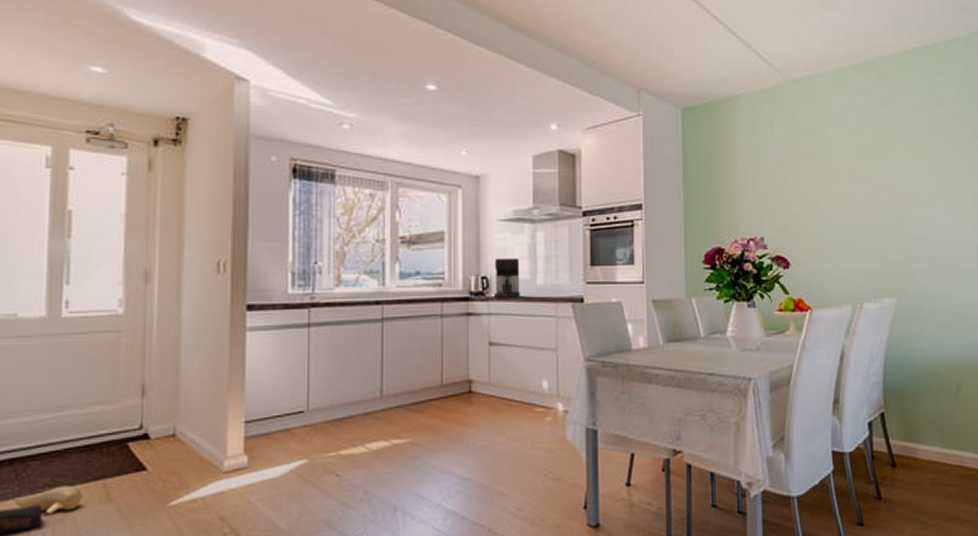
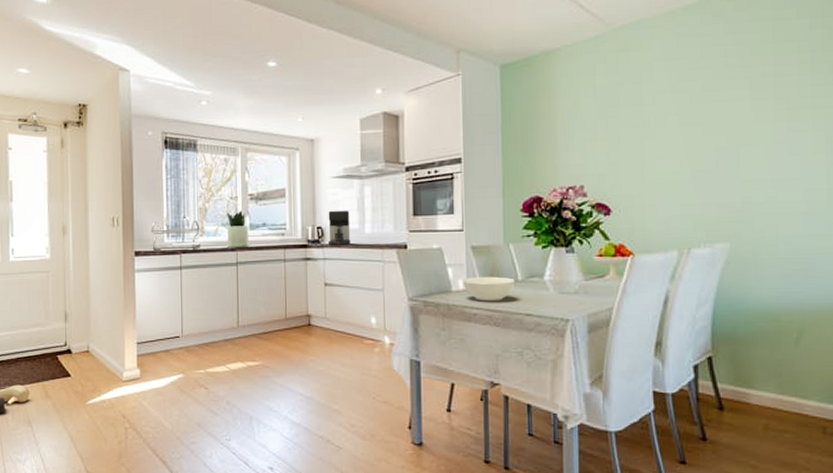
dish rack: none [269,267,337,305] -> present [150,220,202,252]
planter: none [369,256,401,302] -> present [226,210,251,249]
bowl: none [643,333,697,359] -> present [462,276,515,300]

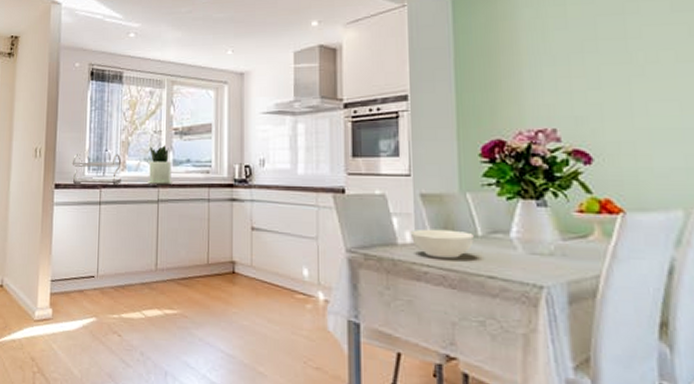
coffee maker: present [328,210,351,245] -> none [257,148,281,186]

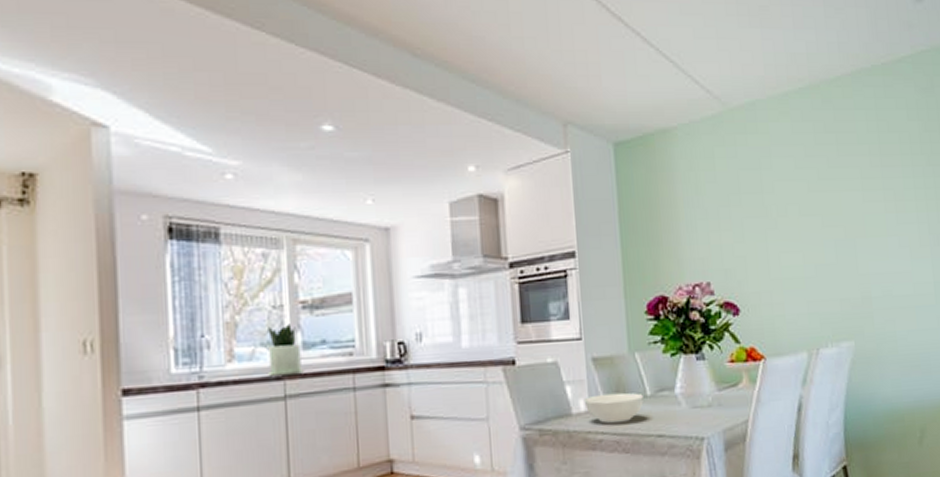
dish rack: present [72,154,122,186] -> none [148,340,230,388]

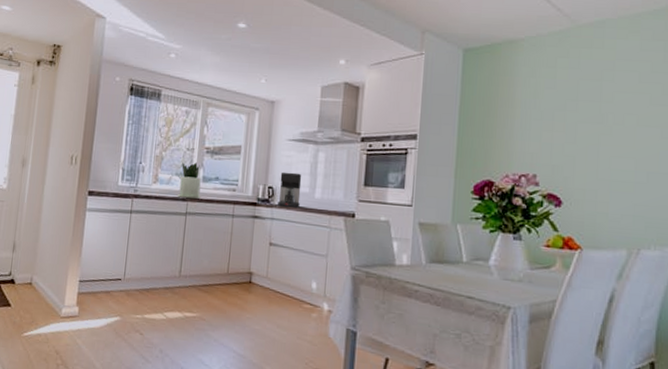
coffee maker: none [412,318,444,365] -> present [278,172,302,208]
bowl: present [583,392,644,423] -> none [407,253,459,280]

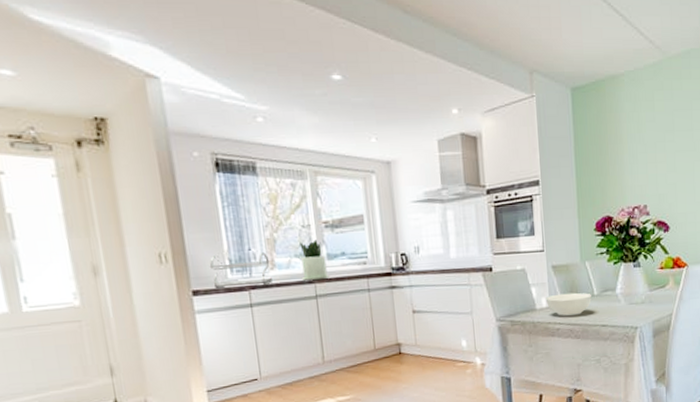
dish rack: none [105,164,154,197] -> present [209,252,273,289]
coffee maker: present [278,172,302,208] -> none [411,235,437,272]
bowl: none [407,253,459,280] -> present [545,292,592,316]

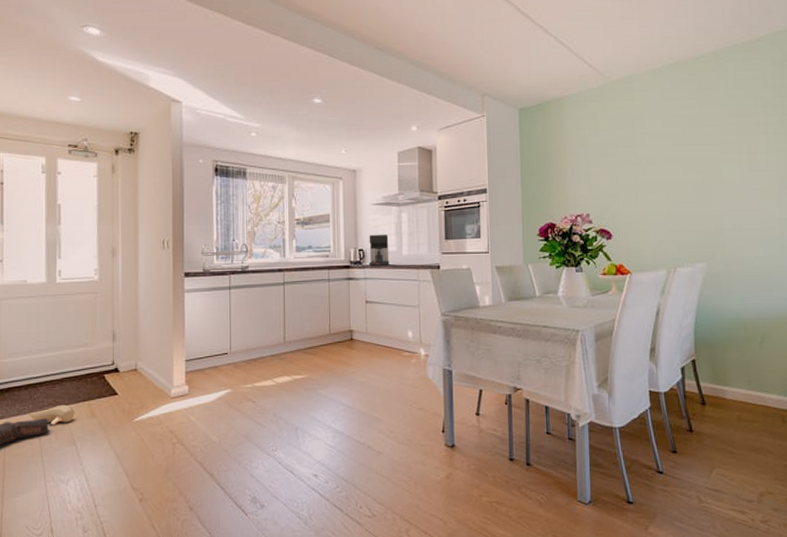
planter: present [299,239,331,281] -> none [274,234,297,270]
coffee maker: none [411,235,437,272] -> present [369,234,389,266]
bowl: present [545,292,592,316] -> none [488,293,533,315]

